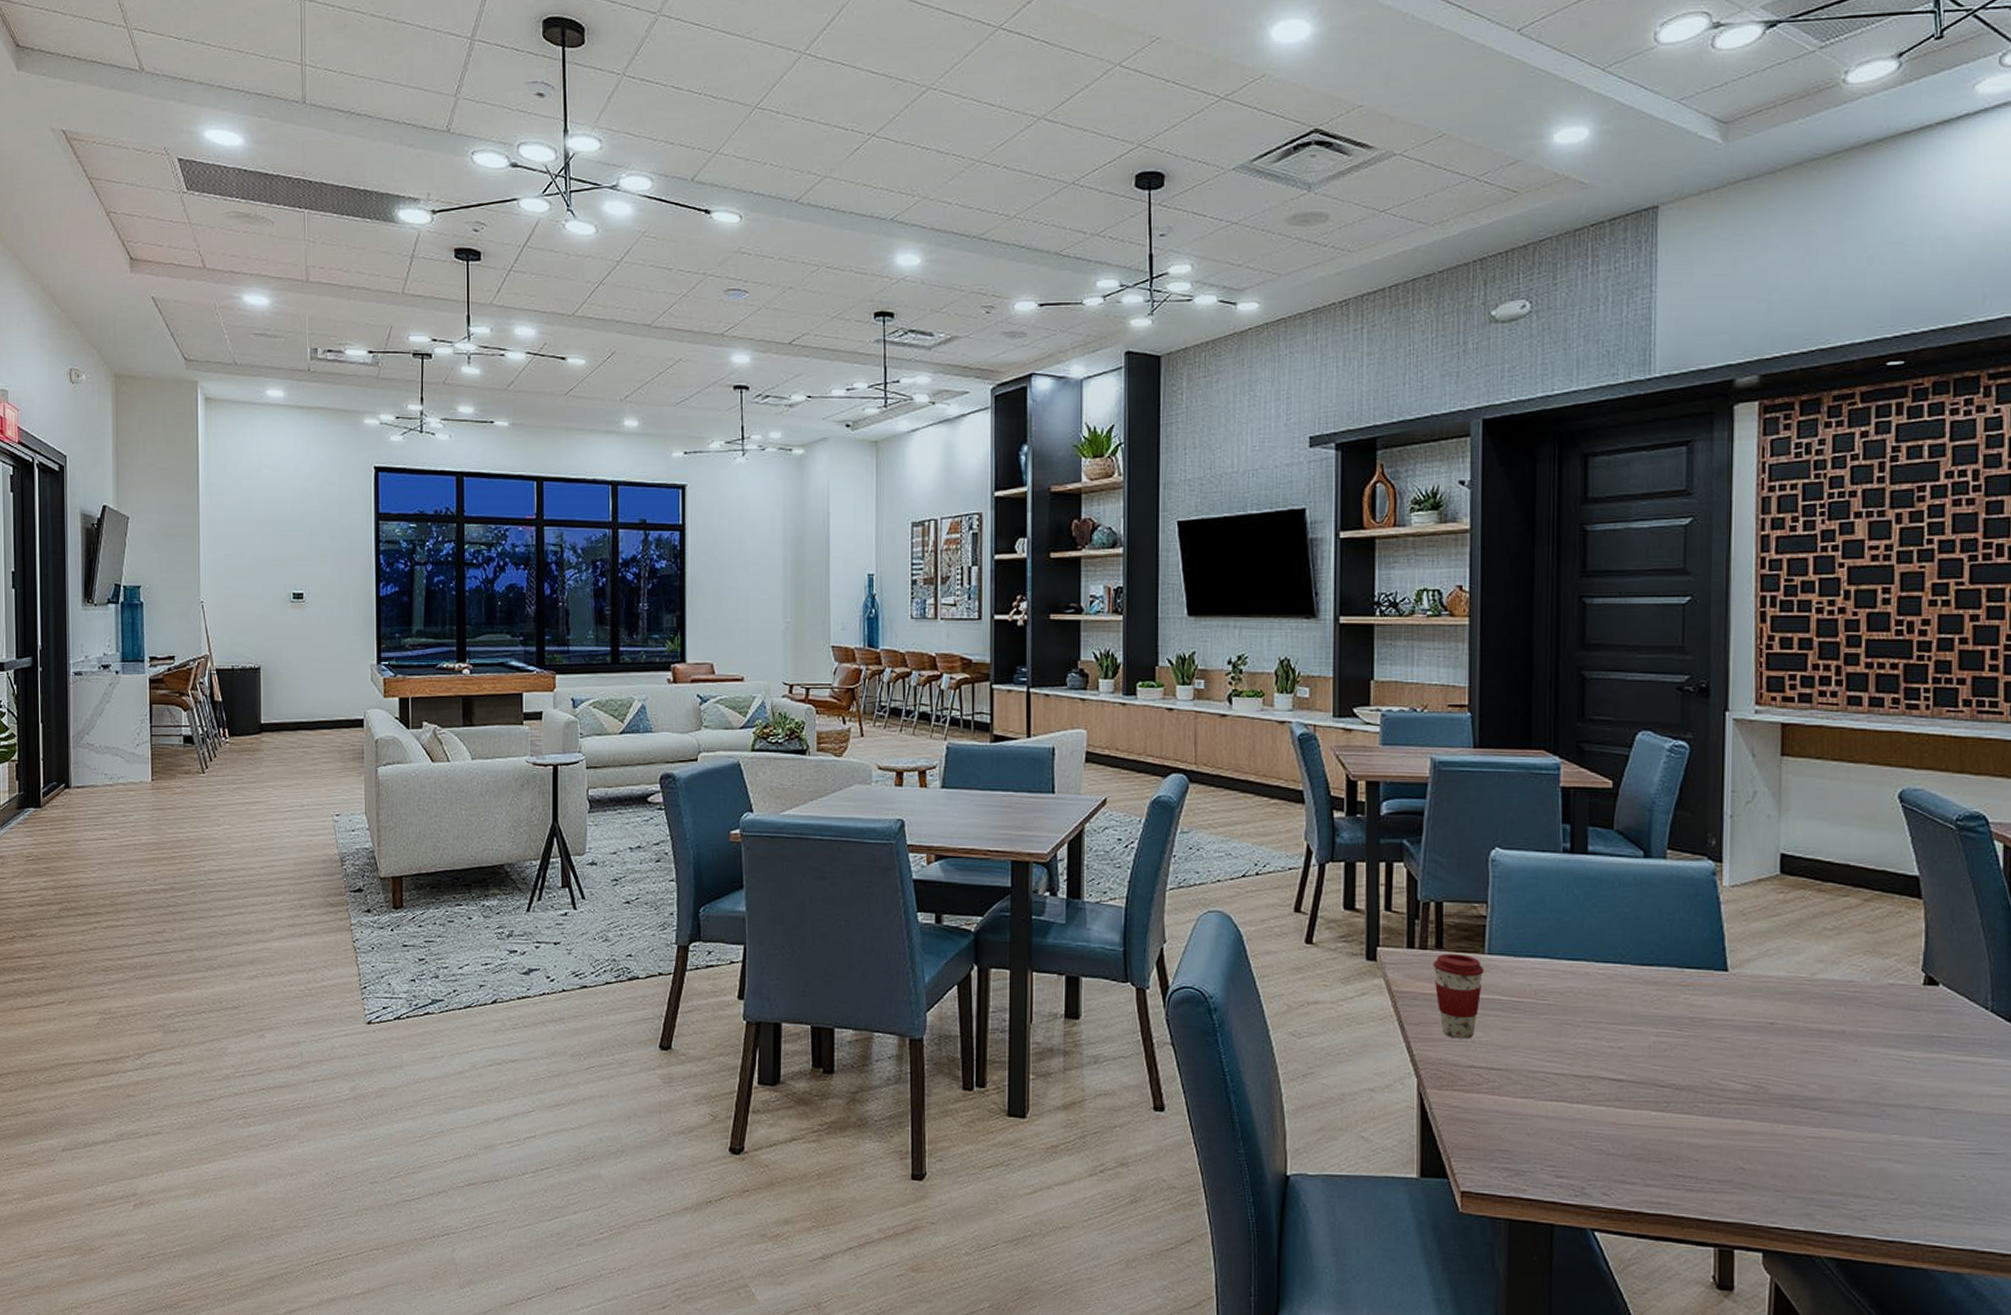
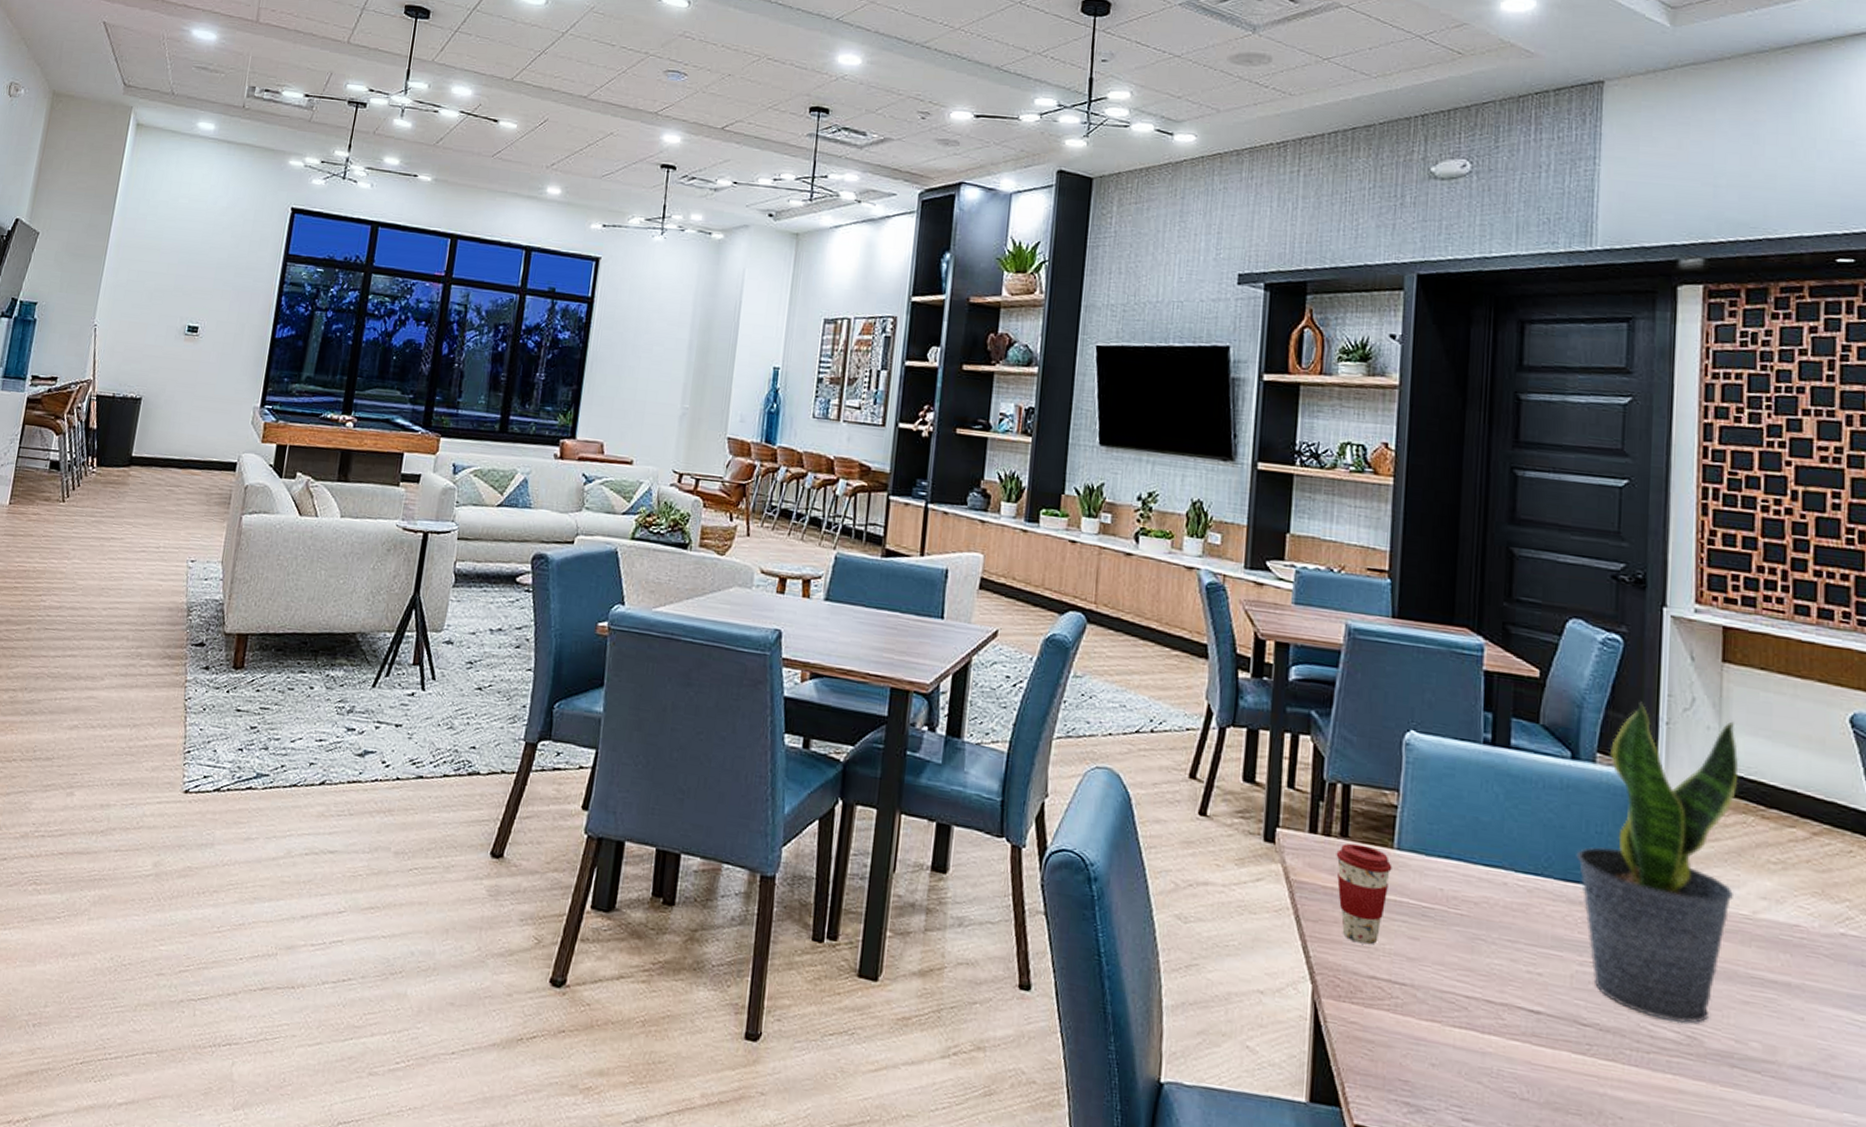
potted plant: none [1651,799,1798,1076] -> present [1576,701,1739,1024]

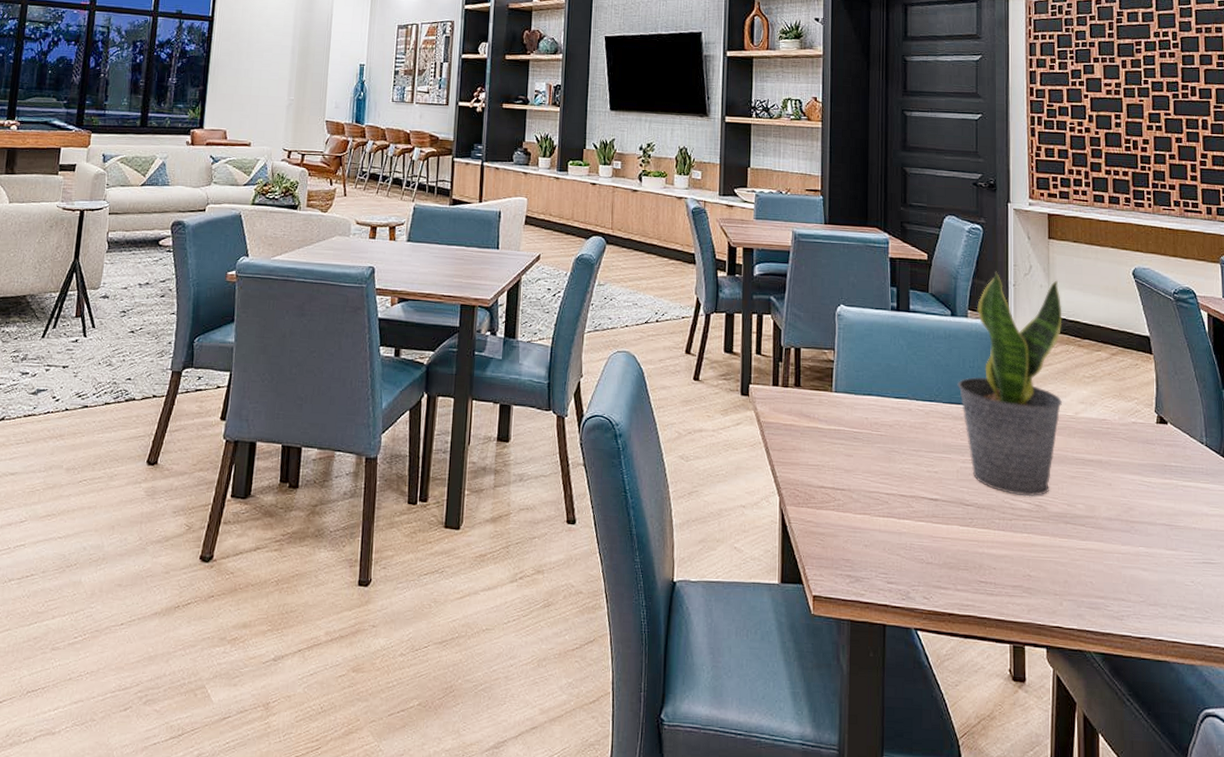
coffee cup: present [1336,843,1392,945] -> none [792,391,832,464]

